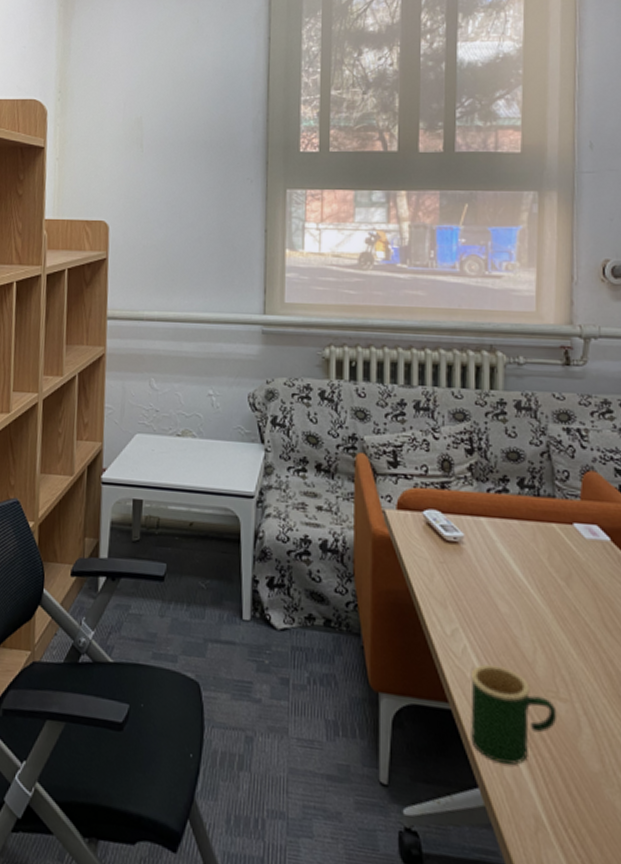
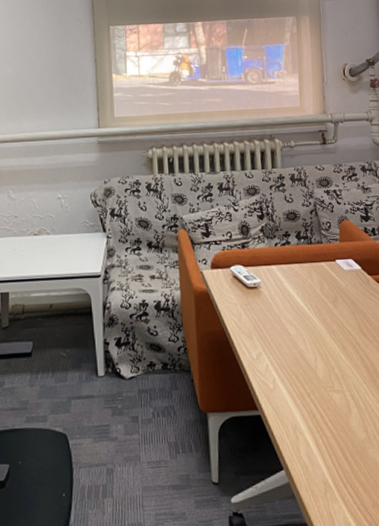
mug: present [470,664,557,765] -> none [272,374,334,448]

